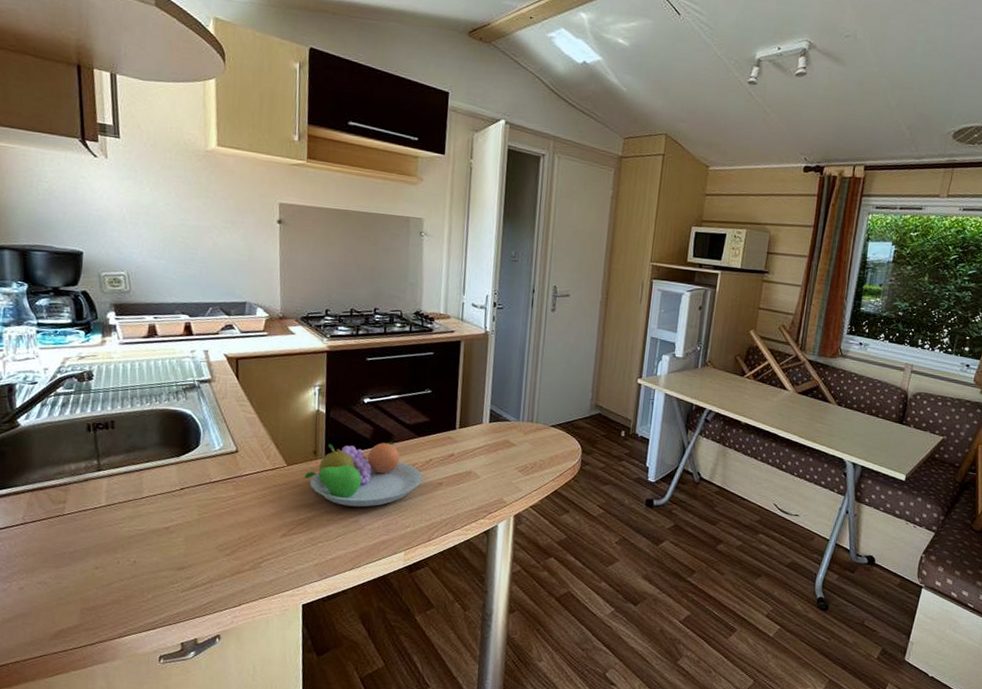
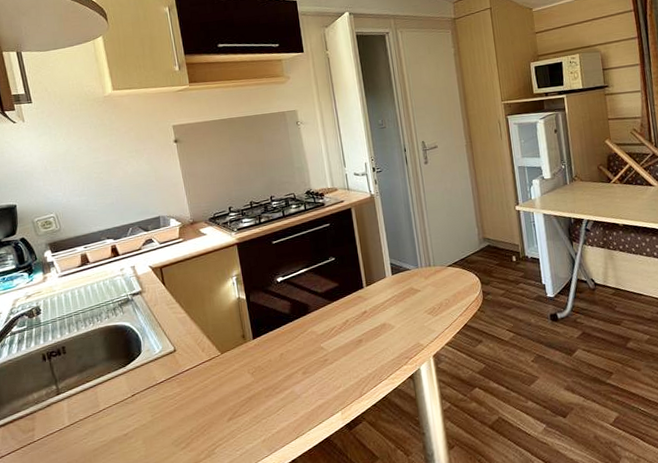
fruit bowl: present [304,441,423,507] -> none [237,311,344,380]

